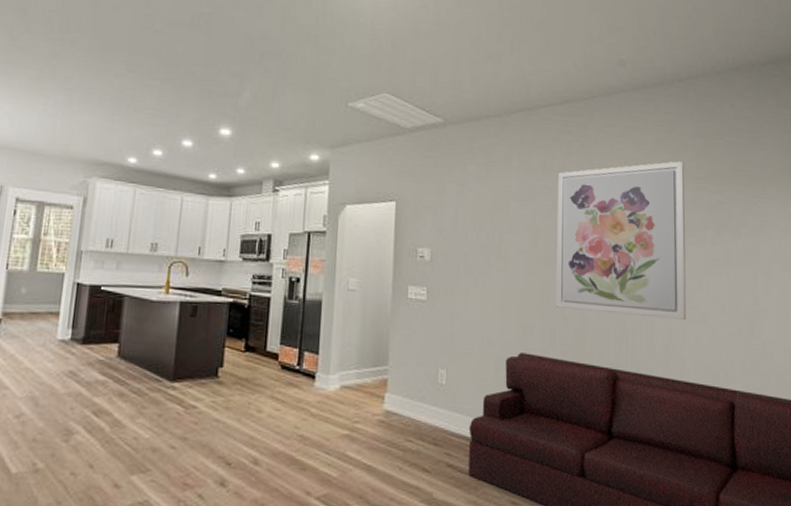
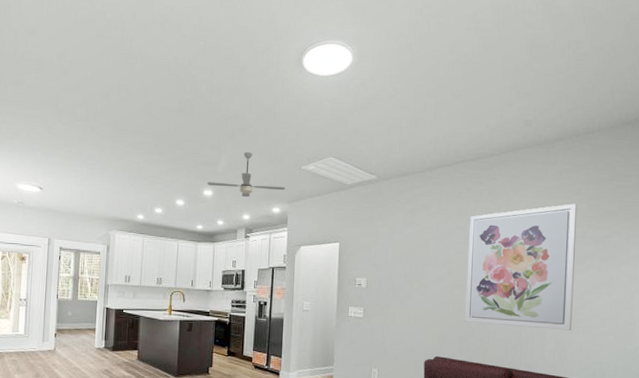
ceiling fan: none [224,81,327,140] -> present [206,152,286,198]

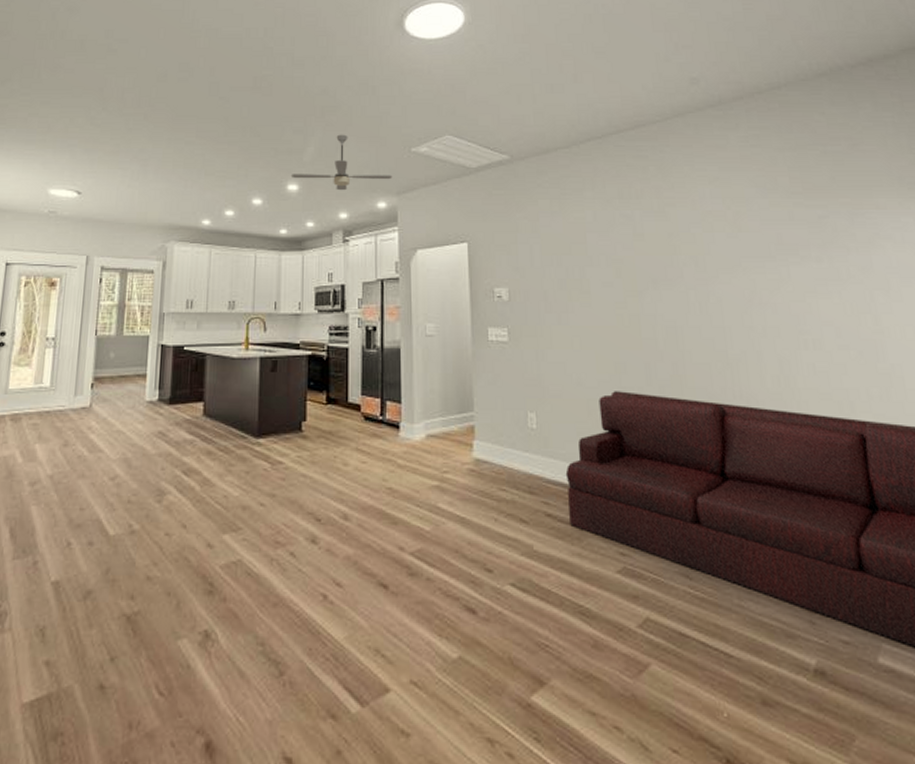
wall art: present [465,203,578,330] -> none [637,177,797,346]

